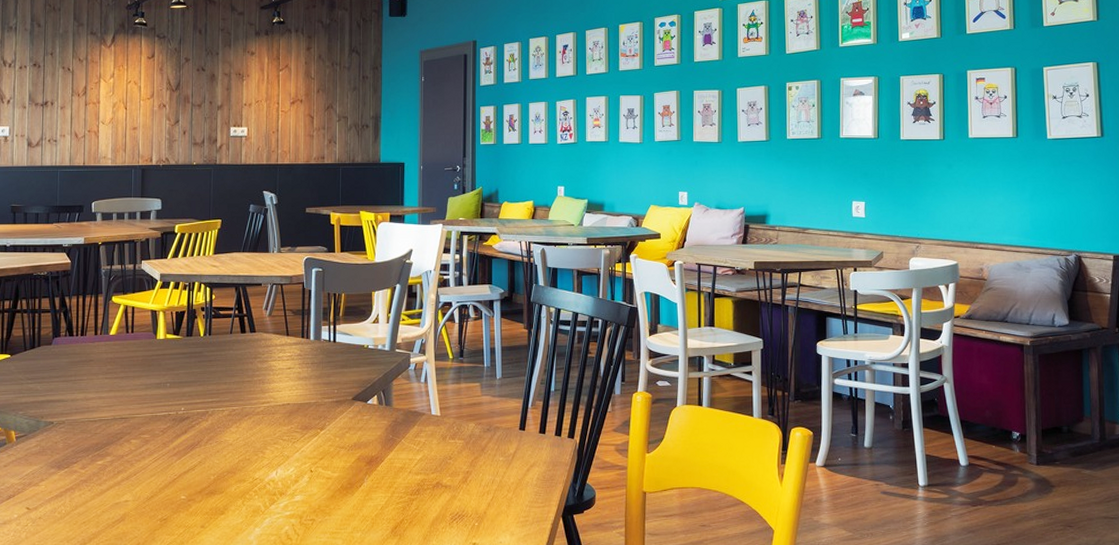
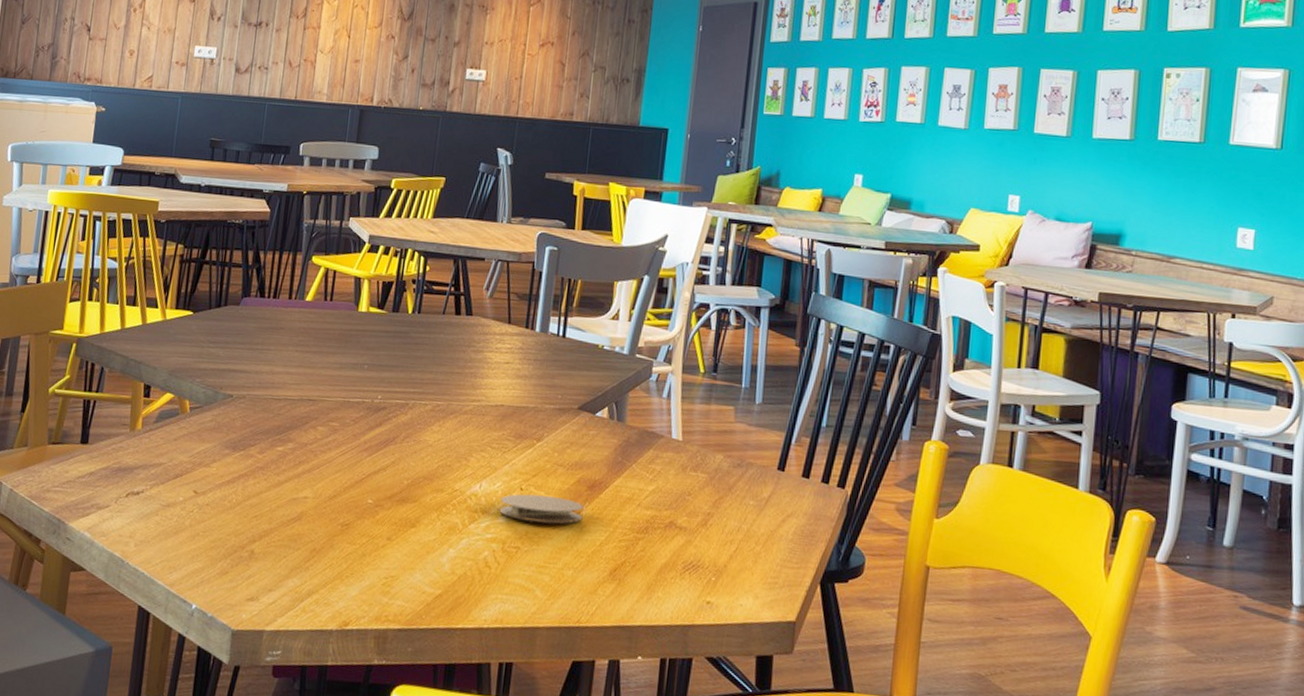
coaster: none [294,474,365,497] -> present [499,494,584,524]

